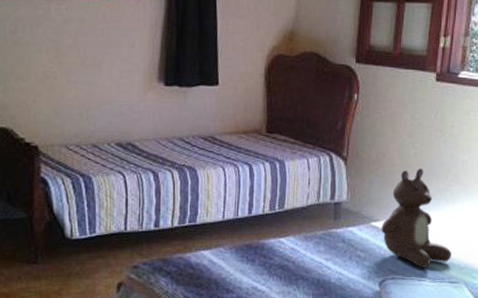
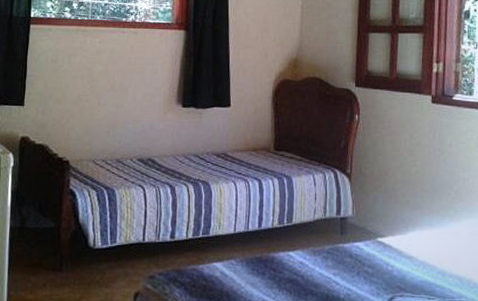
teddy bear: present [381,167,452,268] -> none [387,184,460,286]

